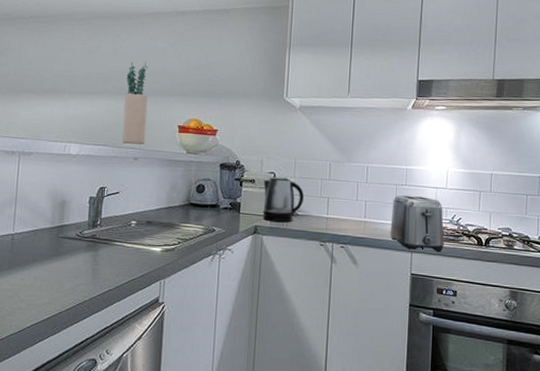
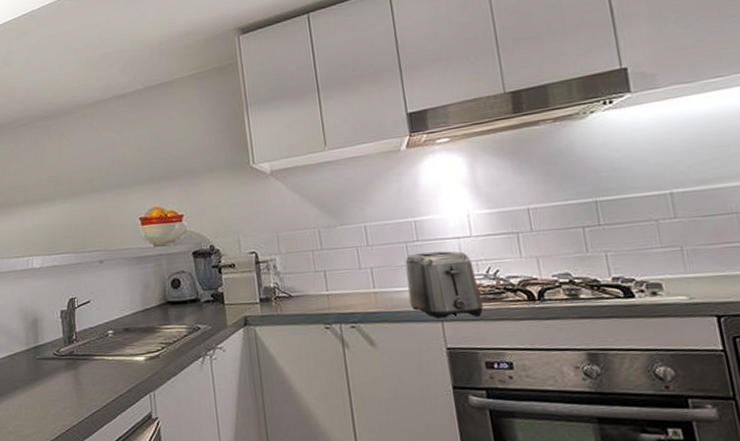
vase: present [122,61,148,145] -> none [77,156,108,247]
kettle: present [262,176,305,223] -> none [245,255,296,309]

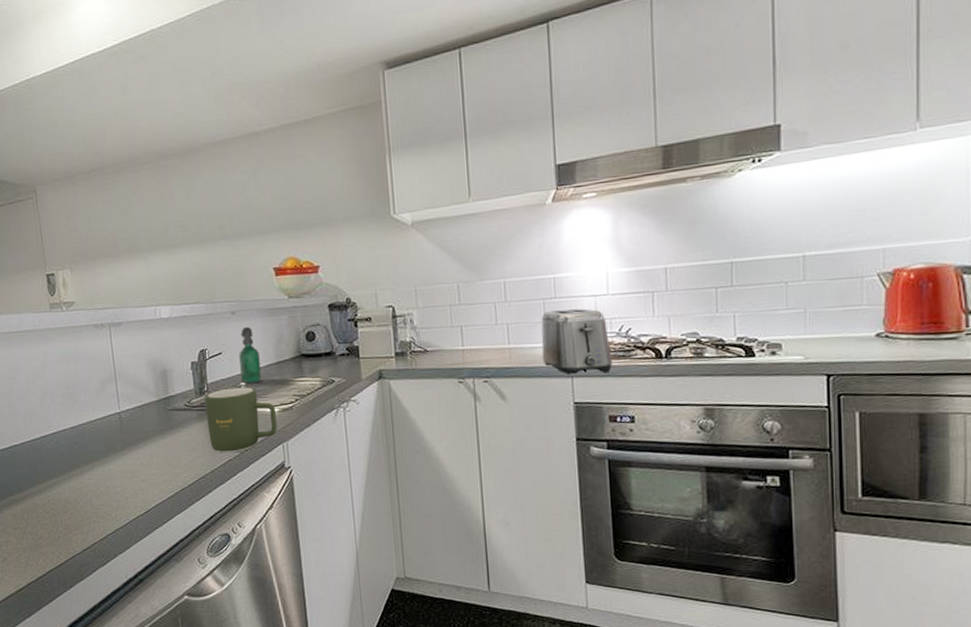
mug: none [72,335,145,404] -> present [204,387,278,454]
soap dispenser: none [106,274,129,332] -> present [239,326,262,384]

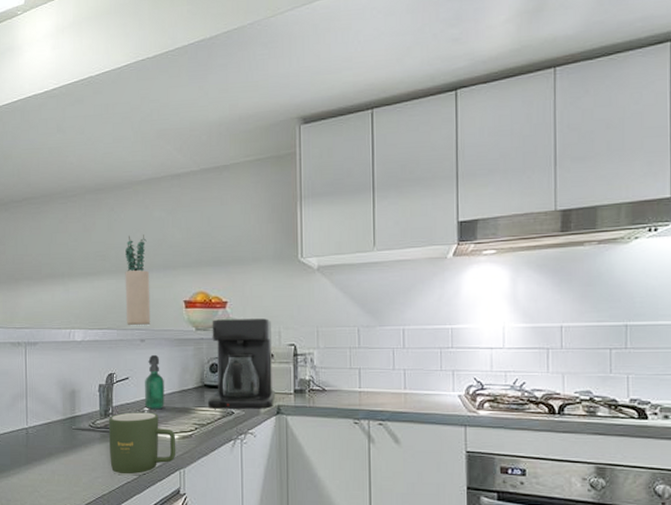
vase: none [207,200,240,298] -> present [125,234,151,325]
coffee maker: none [304,281,377,379] -> present [207,318,276,409]
toaster: present [541,308,612,375] -> none [436,360,505,424]

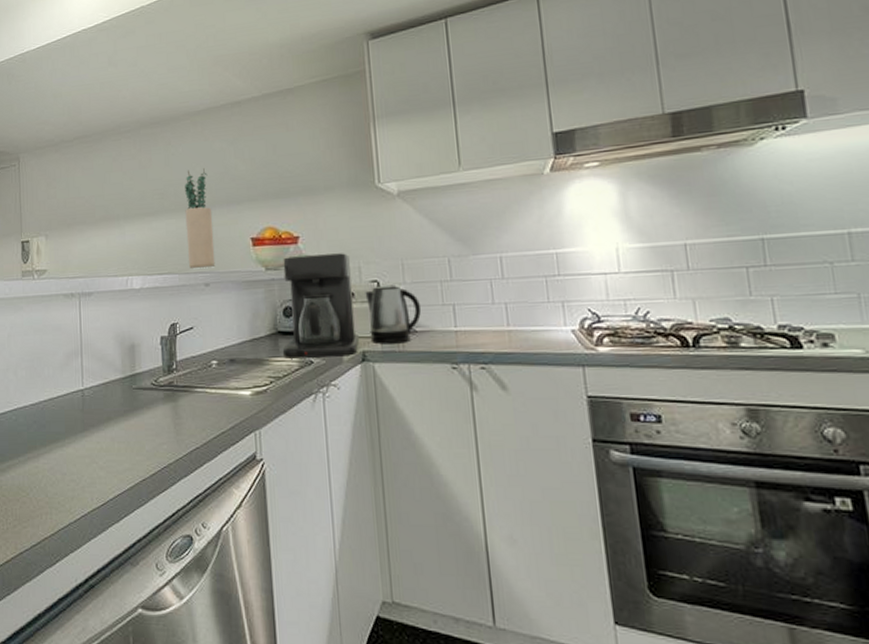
mug: present [108,412,176,476] -> none [172,366,250,440]
soap dispenser: present [145,354,165,410] -> none [211,299,234,363]
kettle: none [283,349,332,400] -> present [365,284,422,344]

